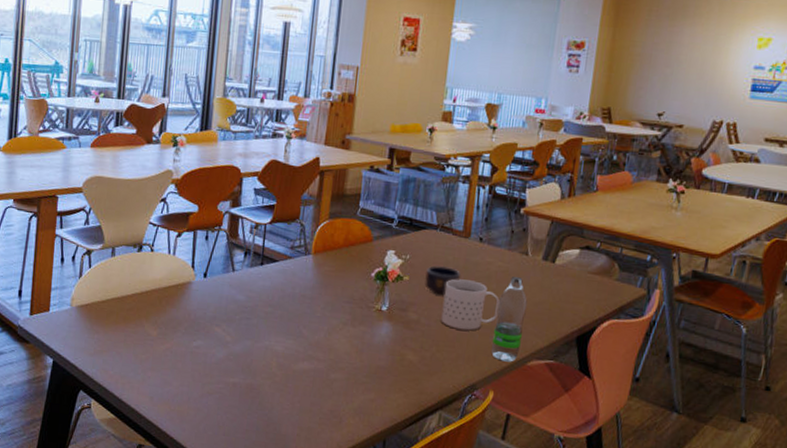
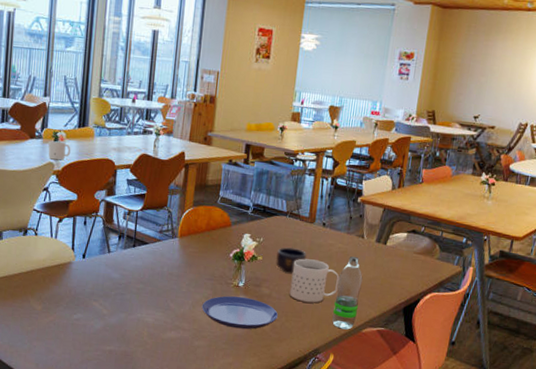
mug: none [166,146,192,168] -> present [48,141,71,161]
plate: none [338,321,427,361] -> present [201,296,278,330]

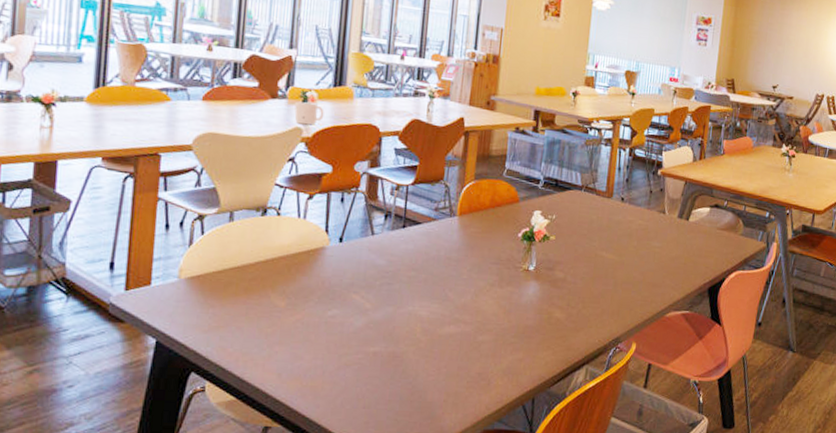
plate: present [201,296,278,330] -> none [486,282,574,320]
mug: present [275,247,307,272] -> none [570,224,605,253]
mug: present [289,258,340,303] -> none [586,237,640,287]
bottle: present [331,256,363,330] -> none [633,233,665,315]

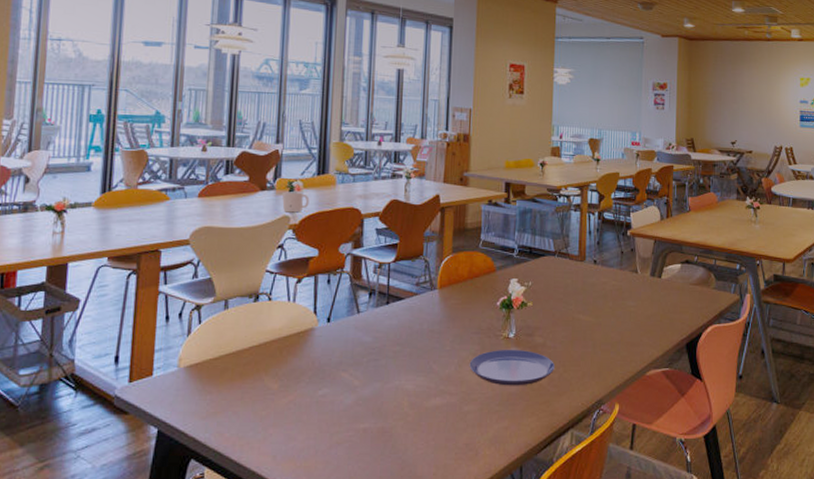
plate: none [486,282,574,320] -> present [469,349,554,386]

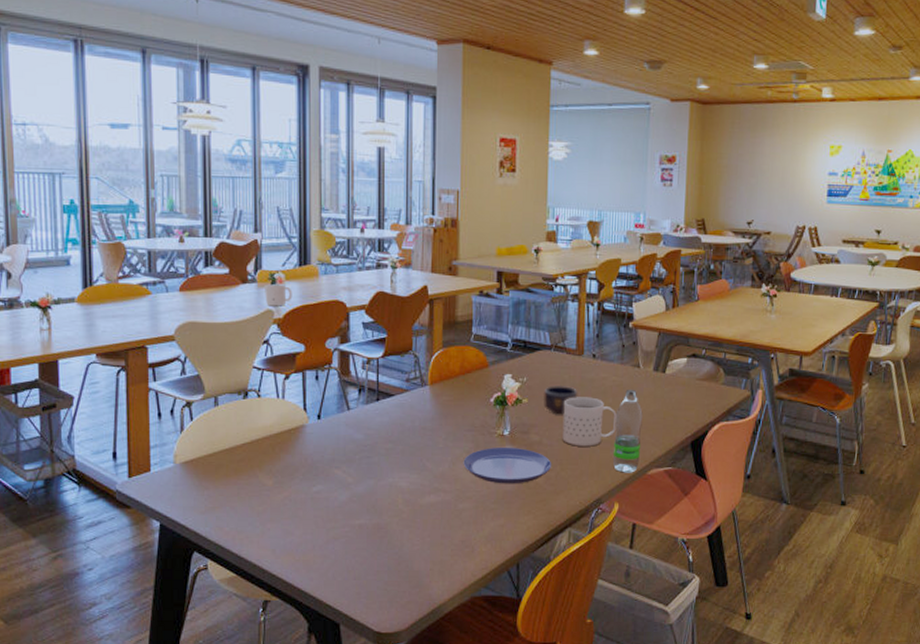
mug: none [547,289,580,316] -> present [542,385,578,414]
mug: none [565,300,617,349] -> present [562,397,617,447]
bottle: none [613,293,641,374] -> present [612,389,643,473]

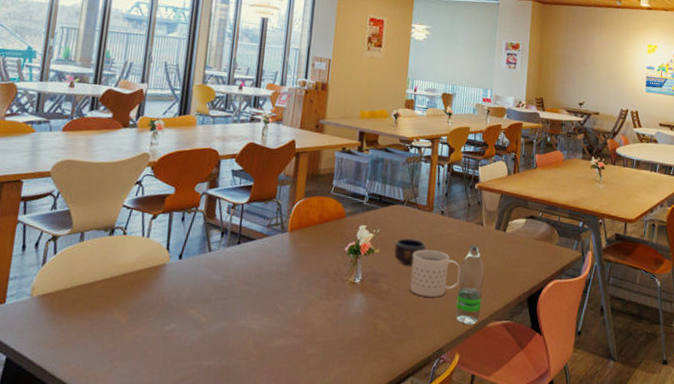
mug: present [265,284,293,306] -> none [143,130,170,151]
plate: present [463,447,551,484] -> none [314,294,398,331]

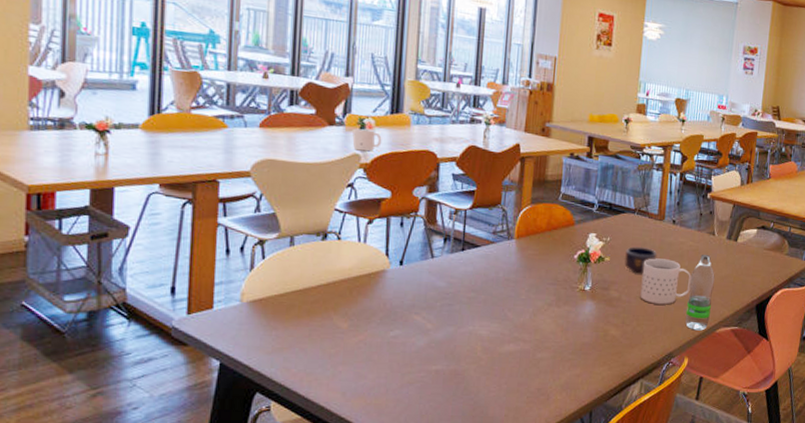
mug: none [143,130,170,151] -> present [352,128,382,152]

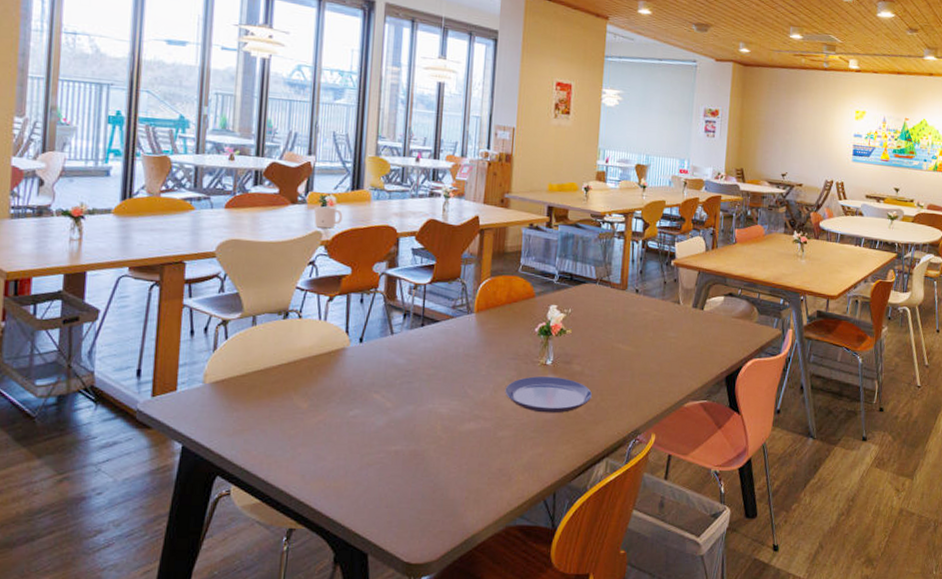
plate: none [544,301,628,337] -> present [505,376,592,413]
mug: present [624,246,657,273] -> none [586,317,621,345]
mug: present [640,258,692,305] -> none [603,329,657,378]
bottle: present [685,254,715,331] -> none [651,324,681,405]

